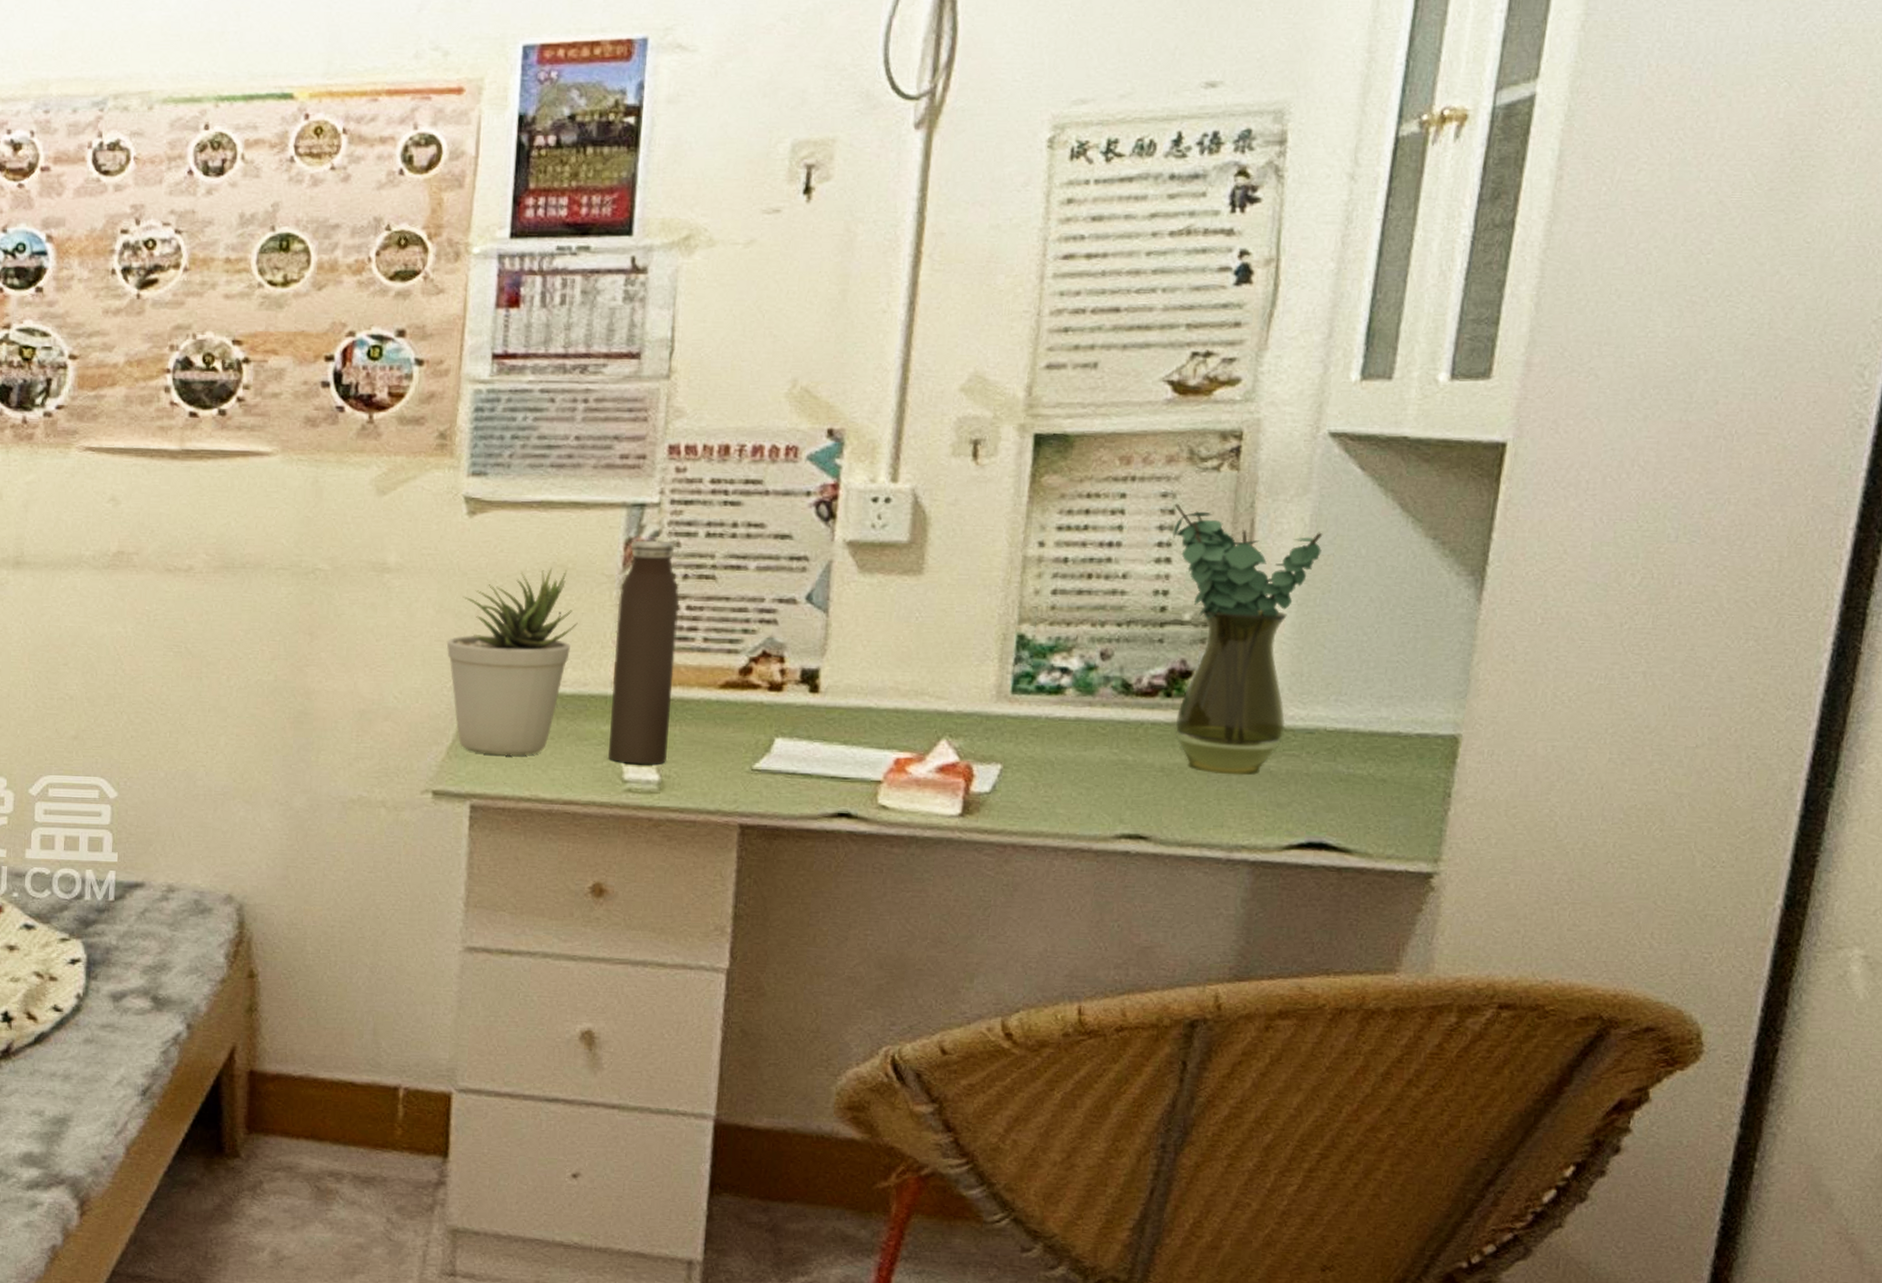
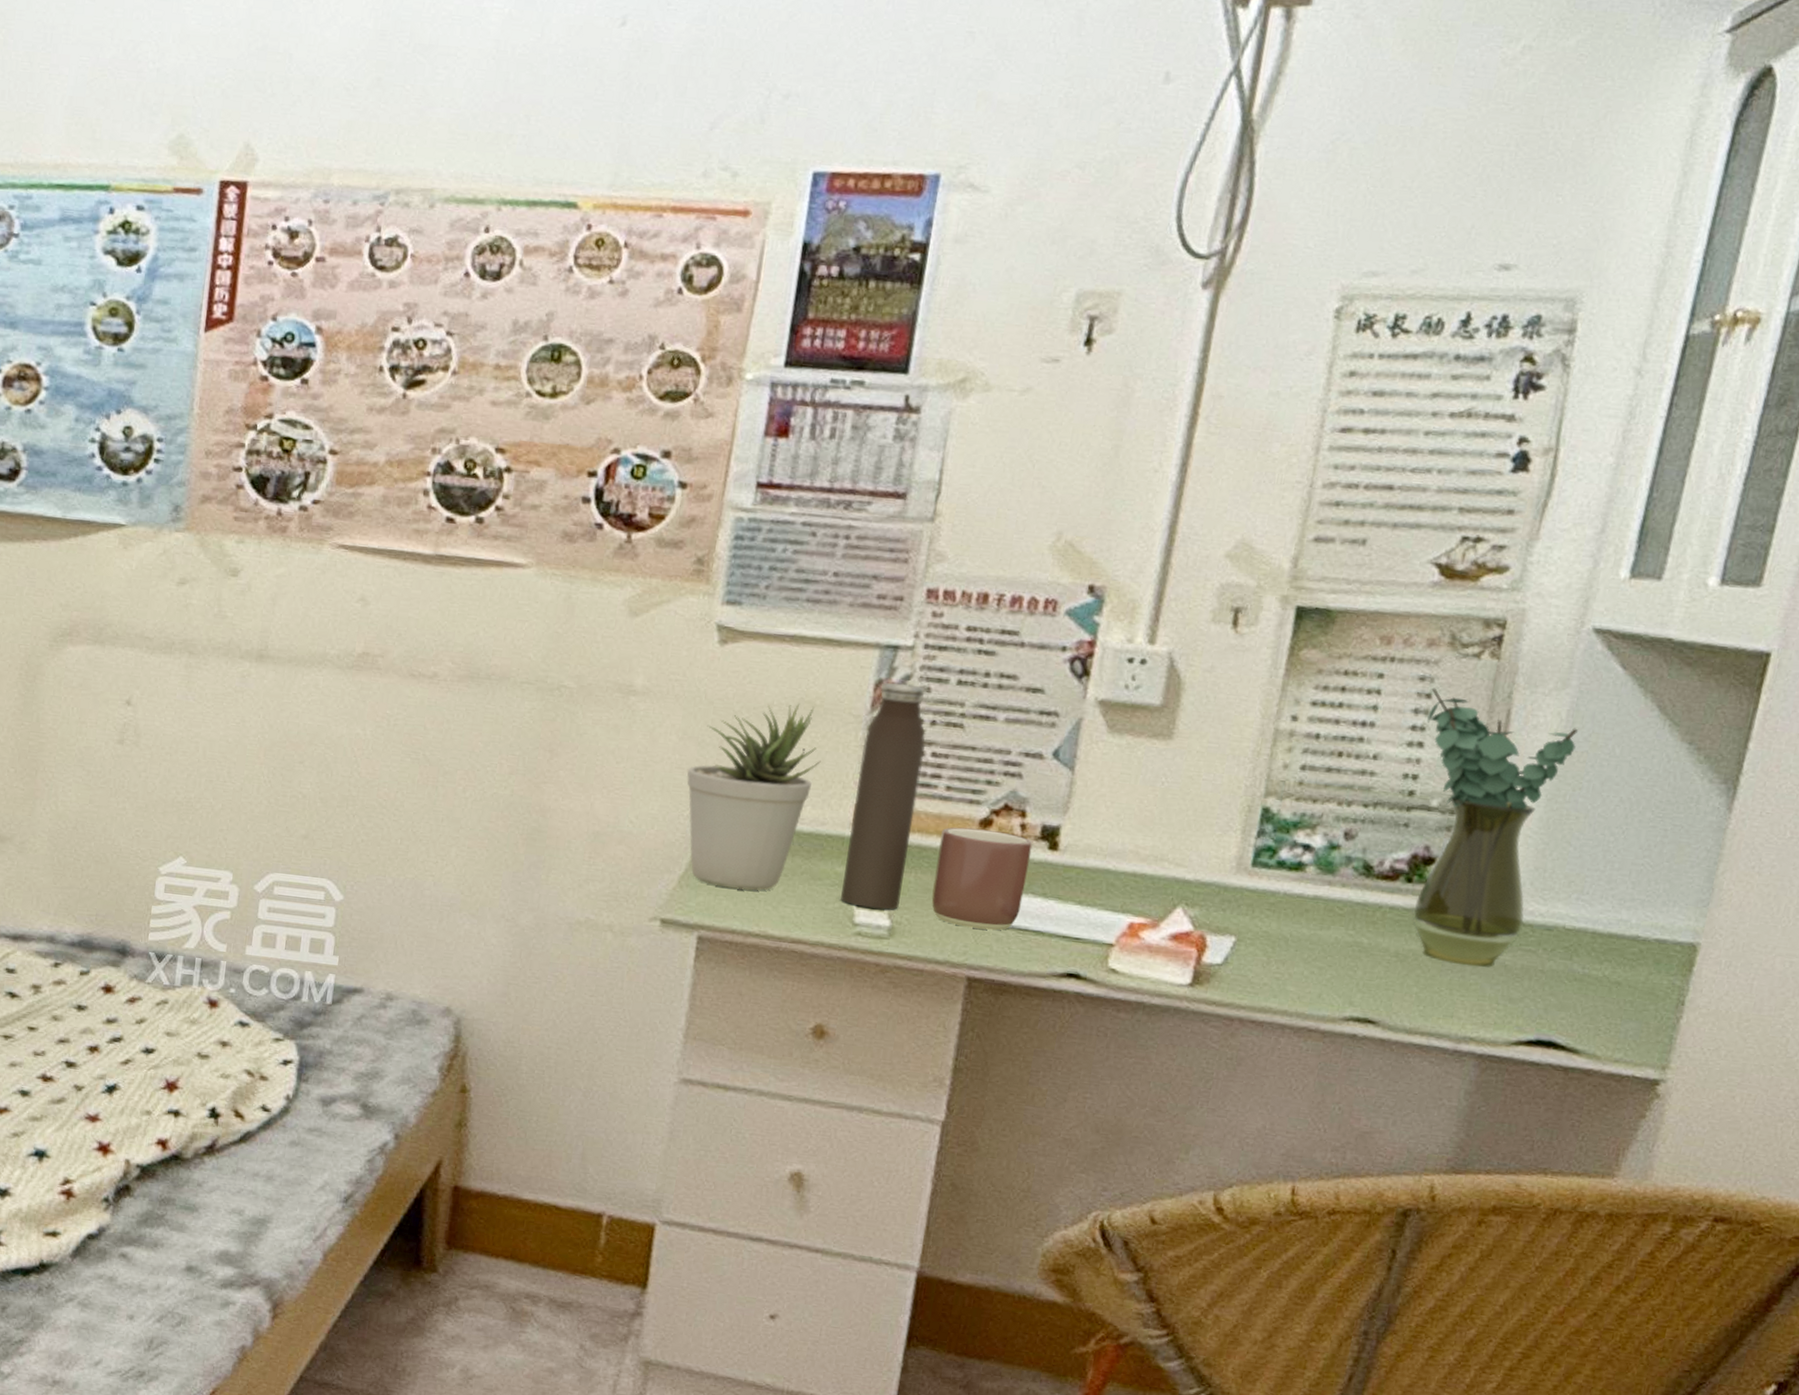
mug: none [698,677,794,777] -> present [931,827,1033,931]

